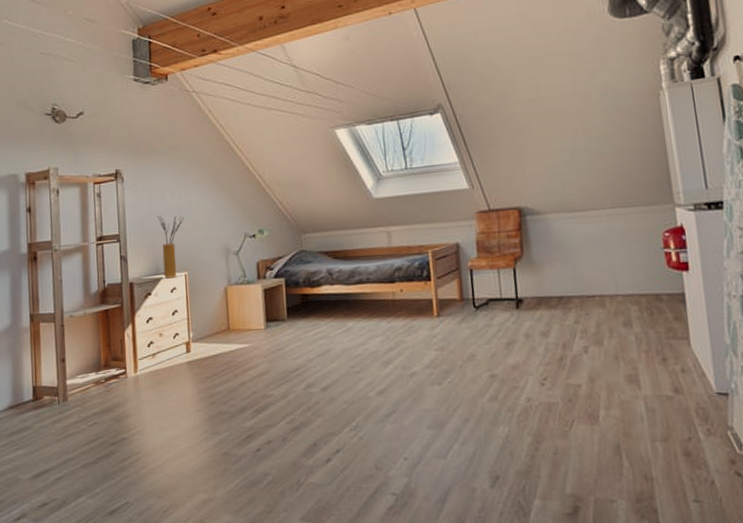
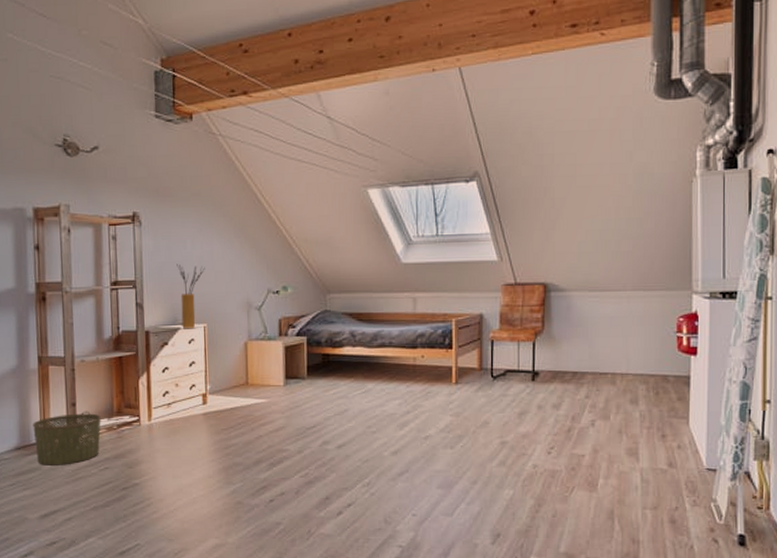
basket: none [25,366,90,424] -> present [33,411,101,466]

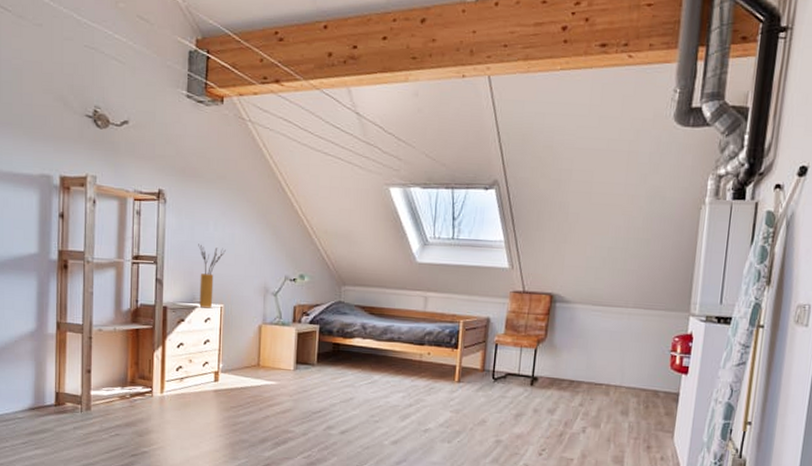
basket: present [33,411,101,466] -> none [48,378,115,429]

